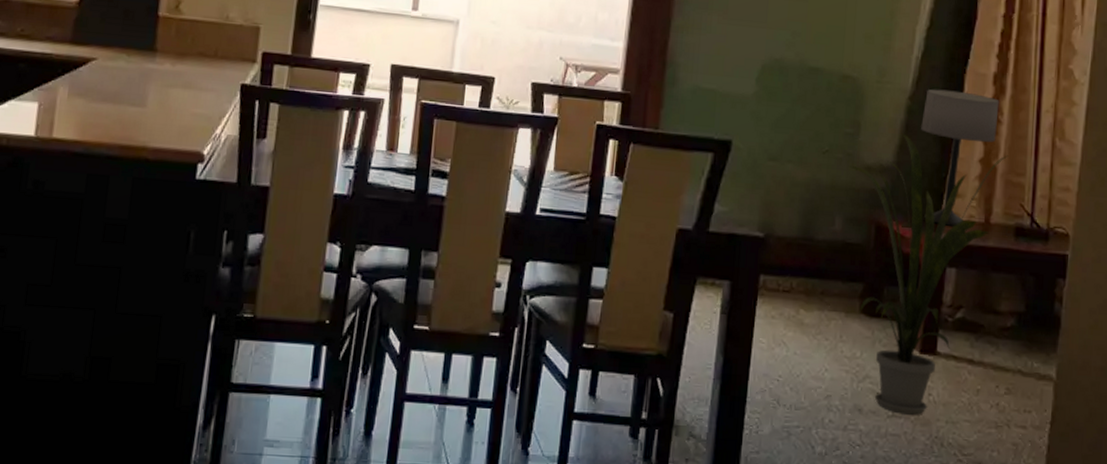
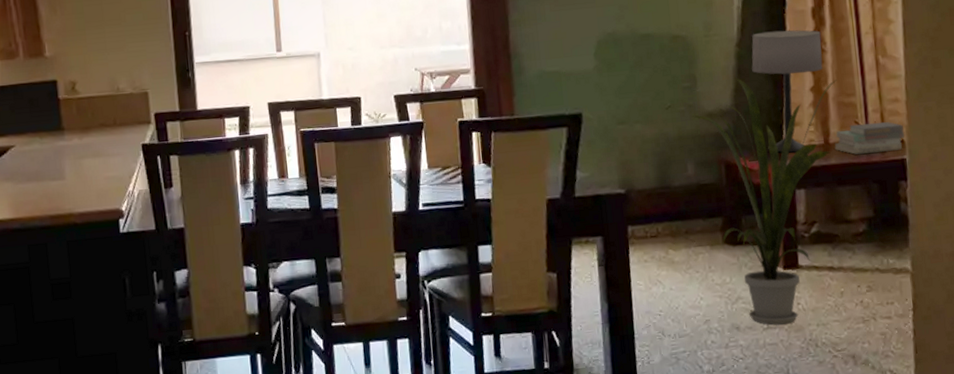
books: none [995,207,1071,244] -> present [834,122,905,155]

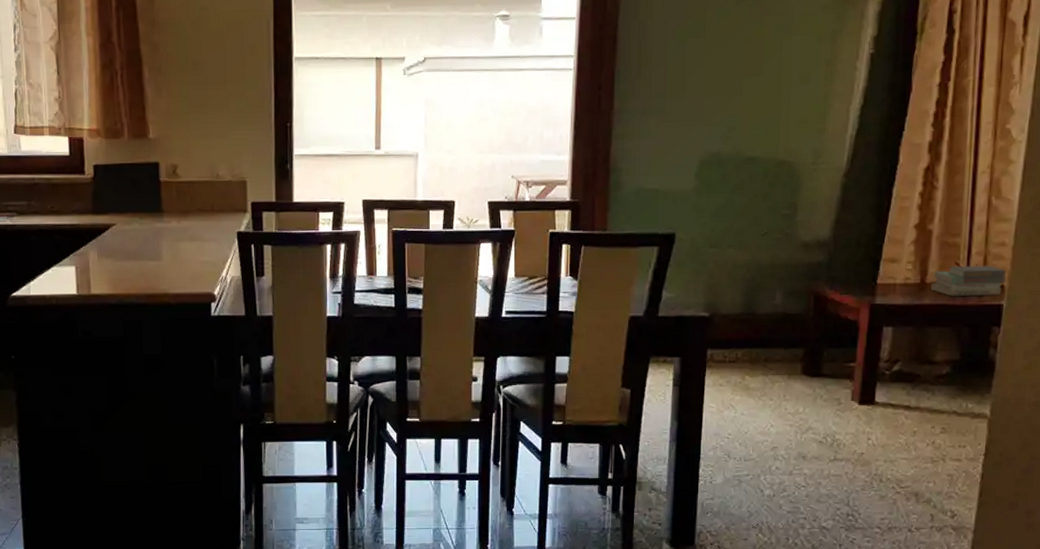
house plant: present [692,78,837,325] -> none [787,209,944,458]
table lamp: present [751,29,823,153] -> none [856,163,935,289]

